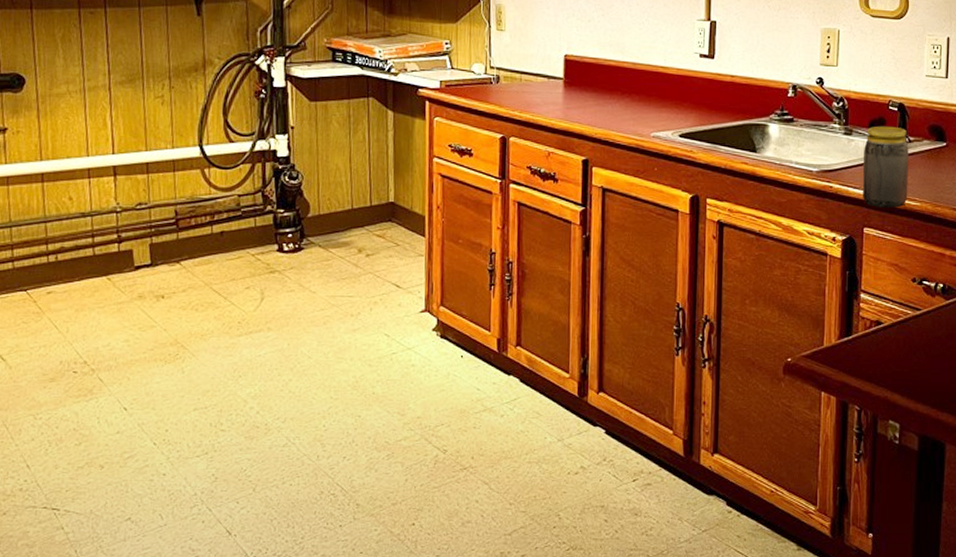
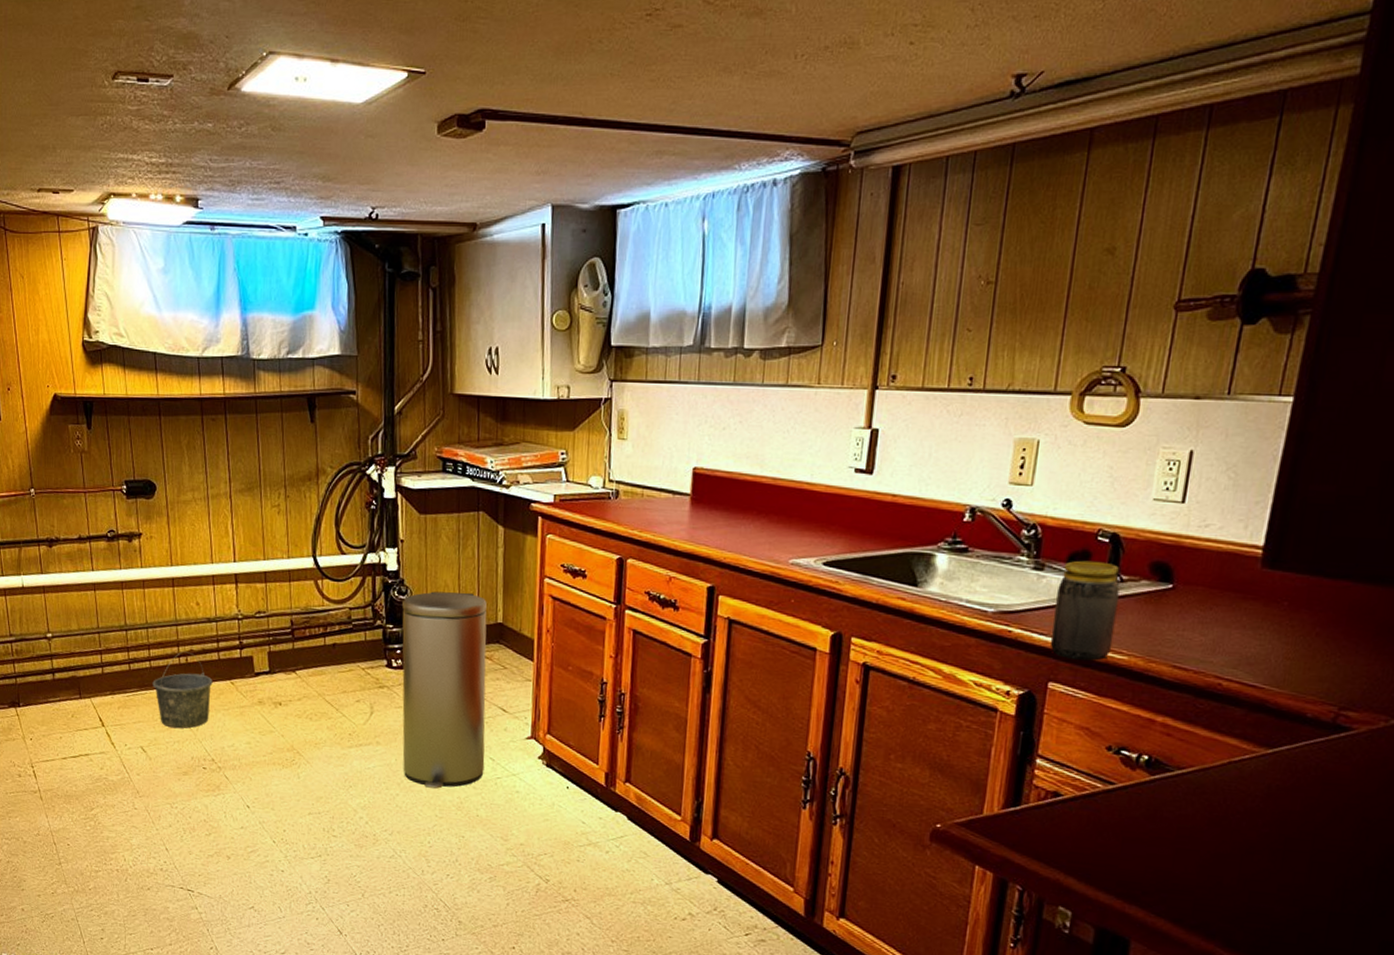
bucket: none [15,249,87,331] -> present [152,651,213,728]
pedal bin: none [293,174,380,370] -> present [402,591,487,789]

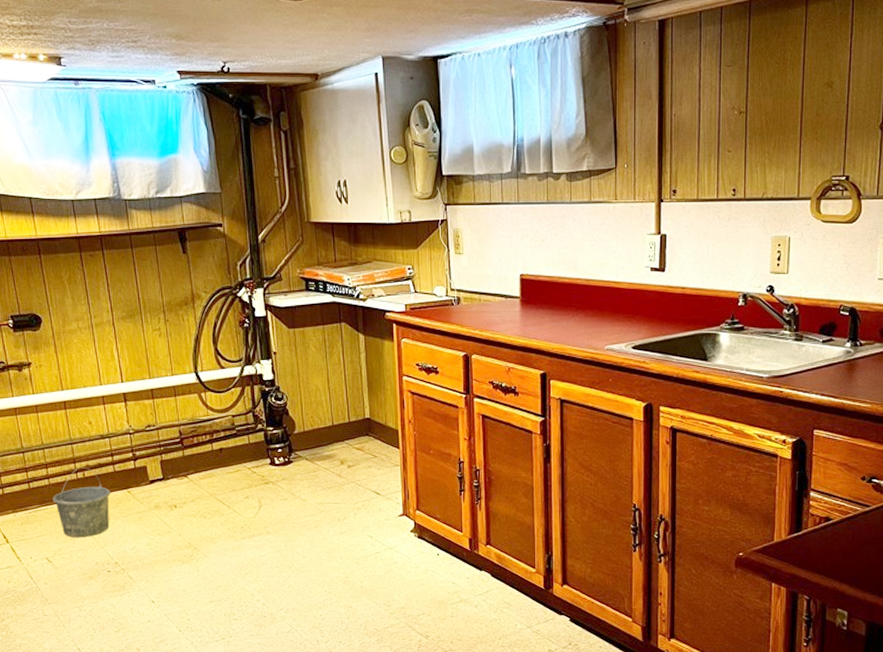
pedal bin: present [402,591,487,789] -> none [280,394,365,567]
jar: present [1049,560,1120,662] -> none [812,331,860,411]

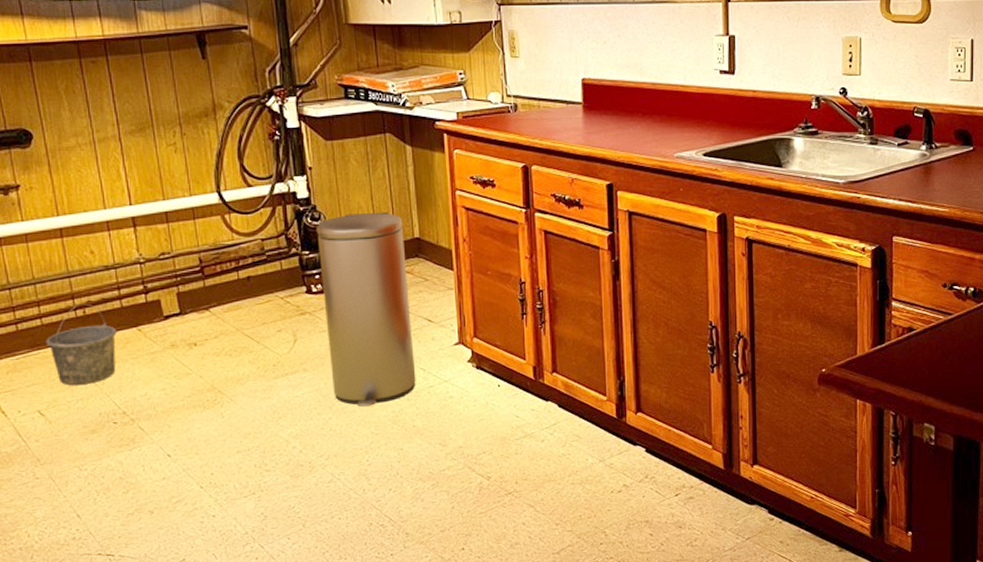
pedal bin: none [280,394,365,567] -> present [317,211,416,407]

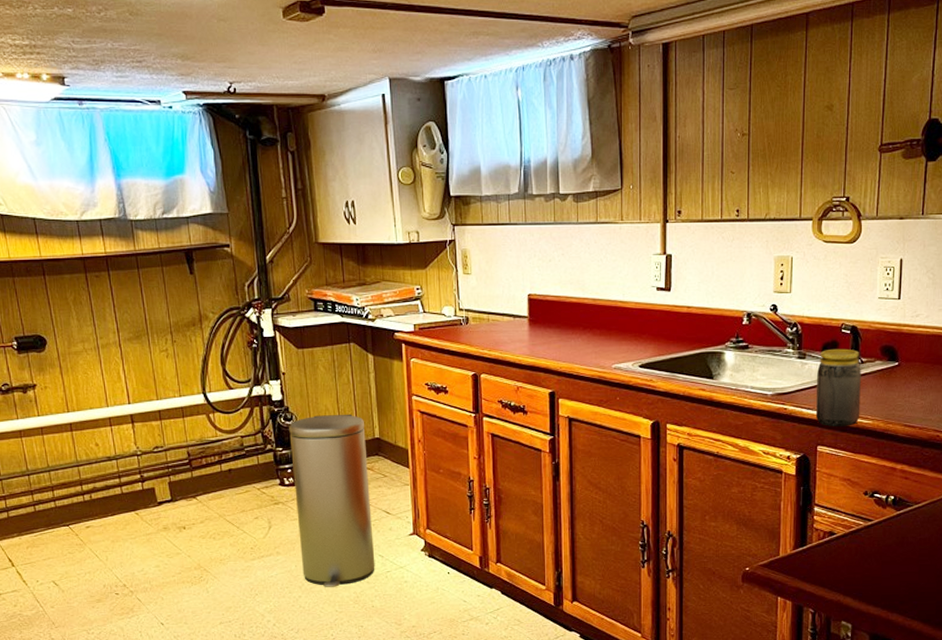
bucket: present [46,303,117,385] -> none [59,489,118,560]
jar: none [889,133,936,217] -> present [815,348,861,428]

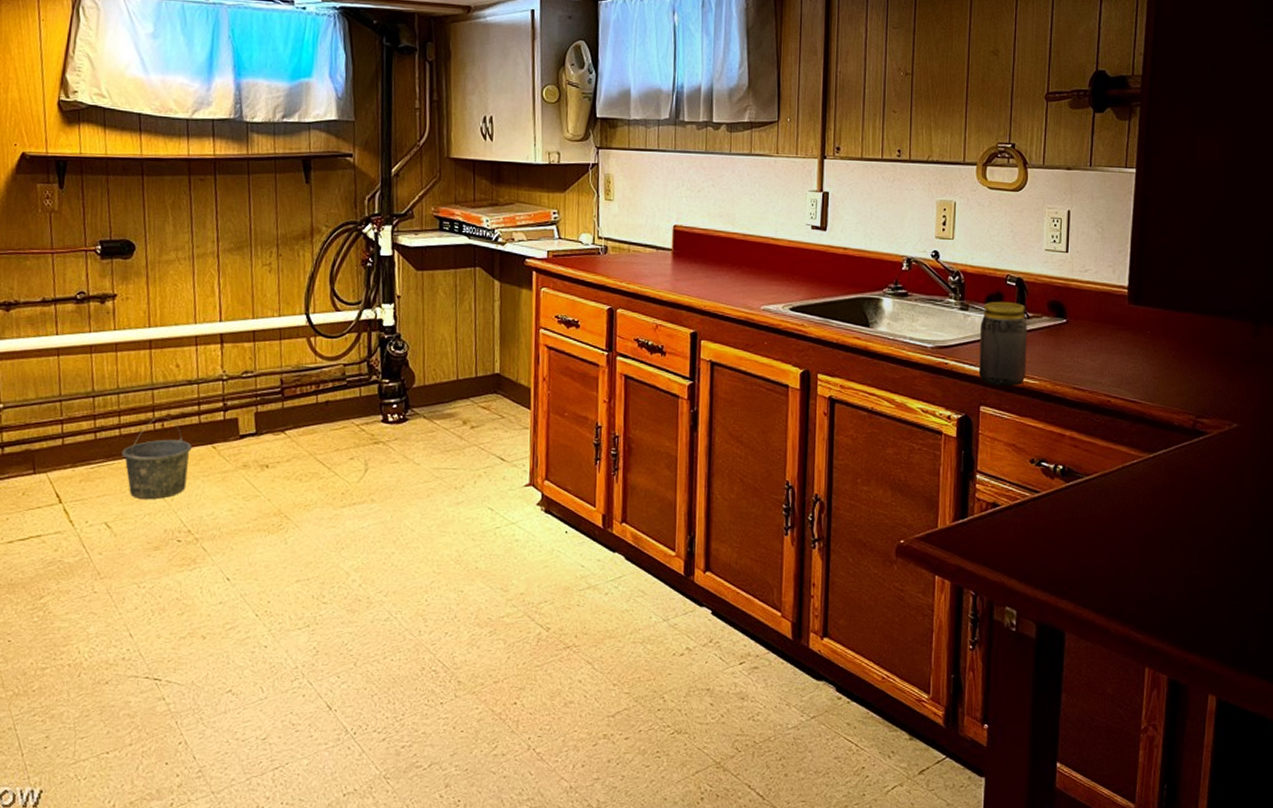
bucket: none [59,489,118,560] -> present [121,416,192,499]
pedal bin: present [289,414,375,587] -> none [398,345,485,543]

